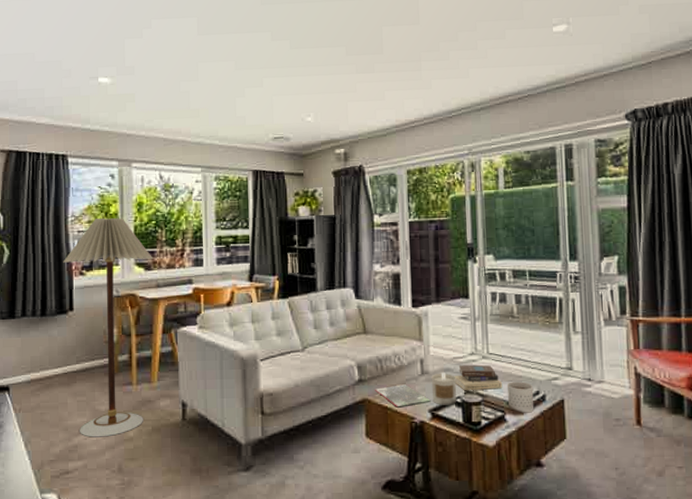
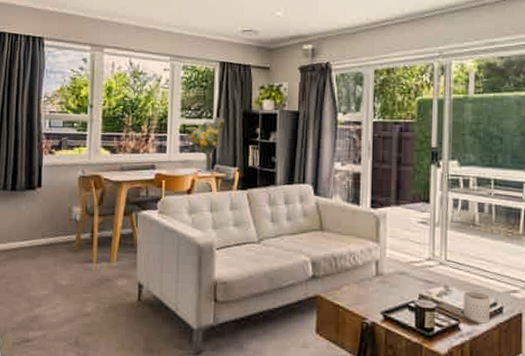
floor lamp: present [63,217,154,438] -> none [34,99,119,311]
bouquet: none [218,225,262,284] -> present [182,115,225,173]
magazine: present [375,384,431,408] -> none [328,284,384,307]
candle: present [431,372,457,406] -> none [385,276,411,310]
books: present [454,364,503,391] -> none [409,269,459,297]

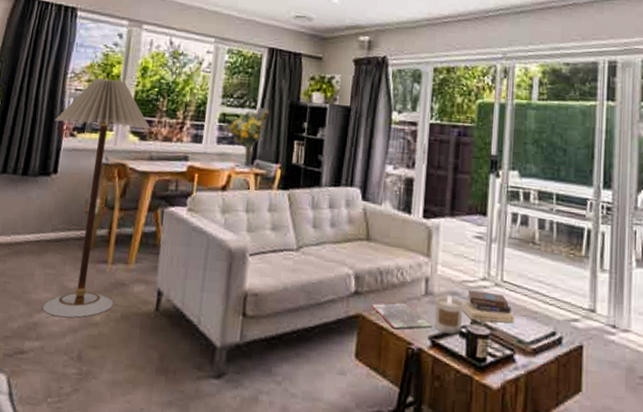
floor lamp: none [34,99,119,311] -> present [42,77,151,318]
magazine: none [328,284,384,307] -> present [371,303,432,330]
candle: none [385,276,411,310] -> present [434,296,464,336]
books: none [409,269,459,297] -> present [461,290,515,323]
mug: present [462,290,491,324] -> none [518,316,550,356]

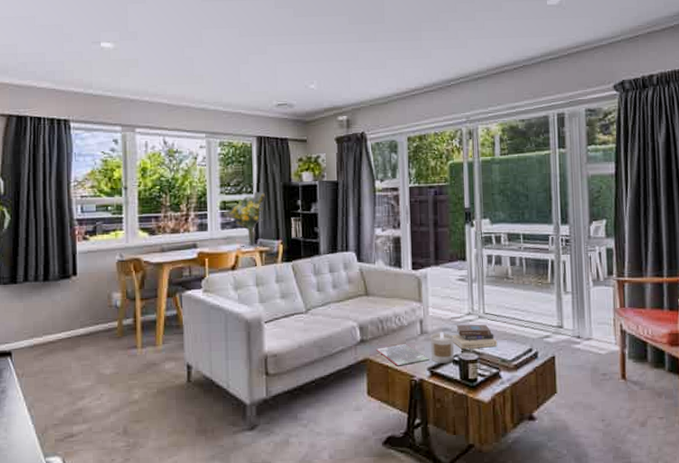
floor lamp: present [42,77,151,318] -> none [66,182,158,401]

